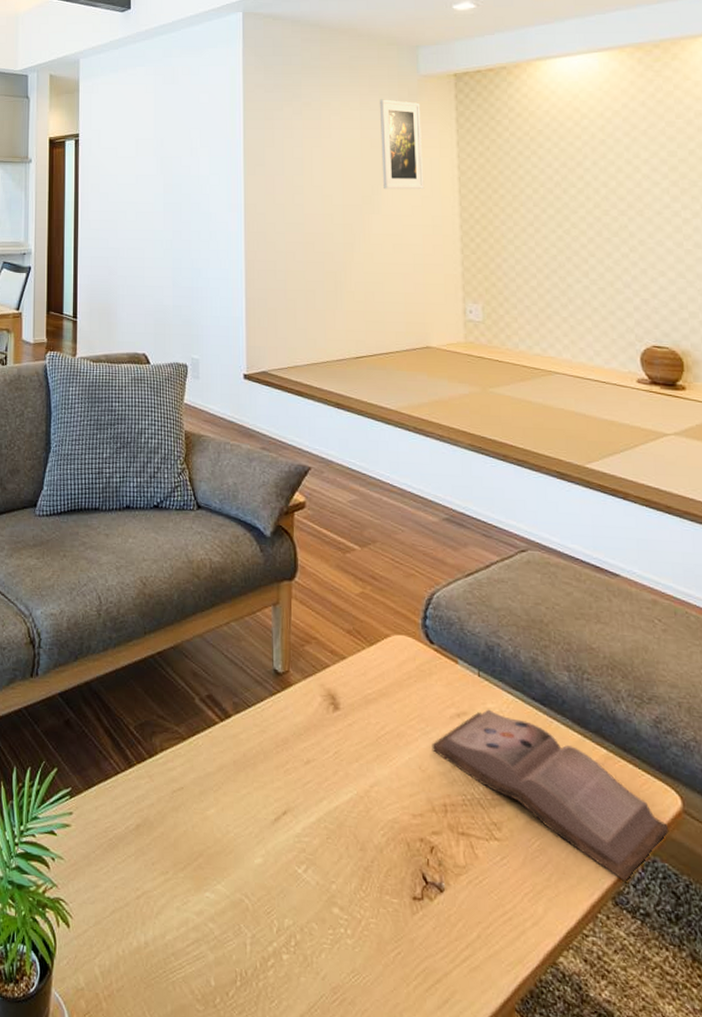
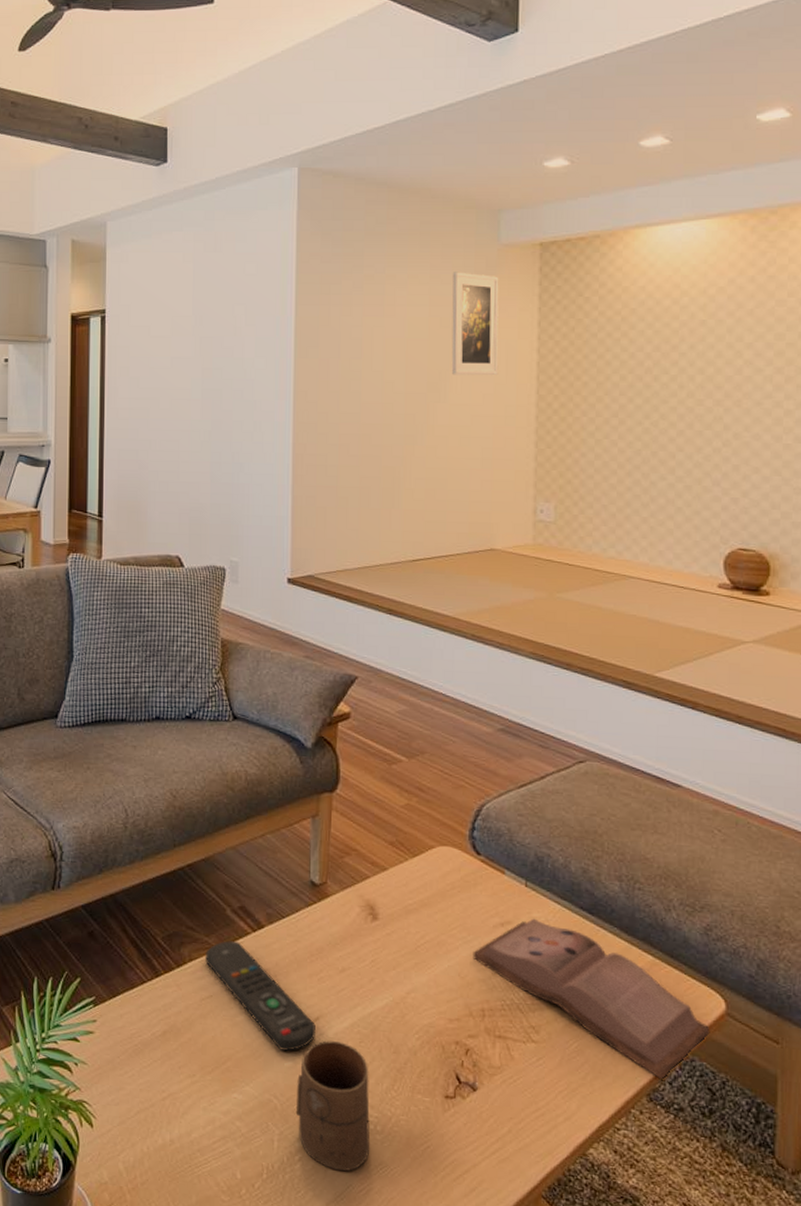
remote control: none [176,730,284,847] -> present [205,941,316,1051]
cup: none [267,836,342,980] -> present [295,1040,370,1172]

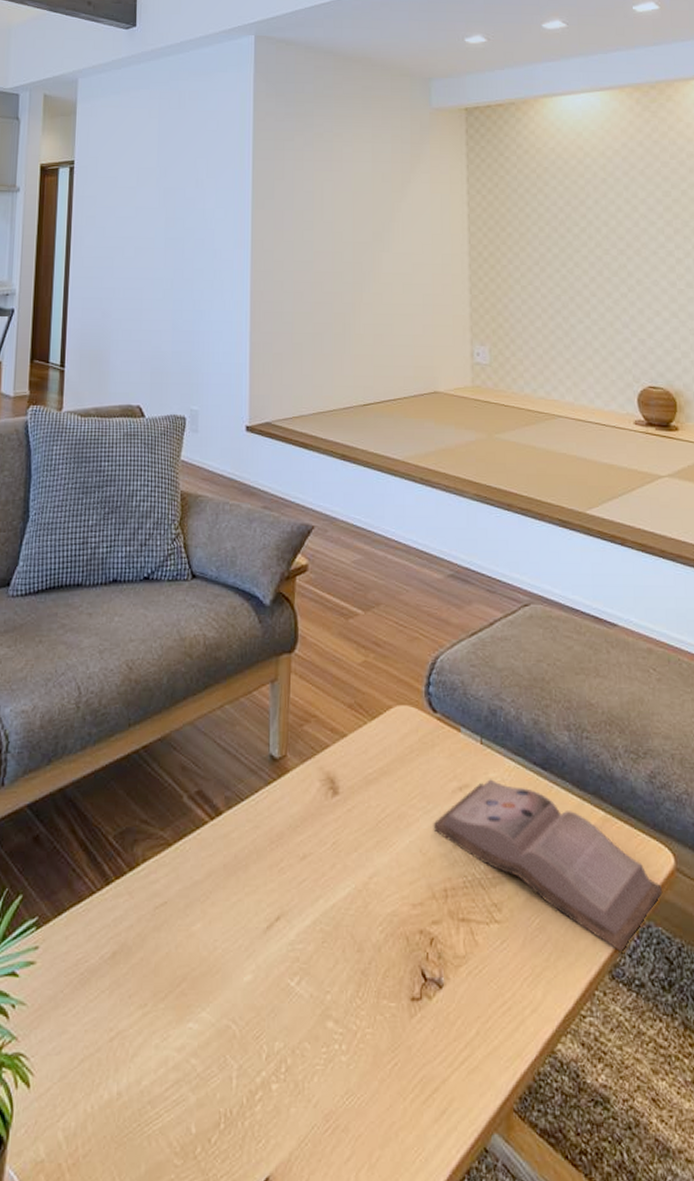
remote control: present [205,941,316,1051] -> none [160,833,276,962]
cup: present [295,1040,370,1172] -> none [255,944,336,1108]
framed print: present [451,272,499,376] -> none [392,132,435,227]

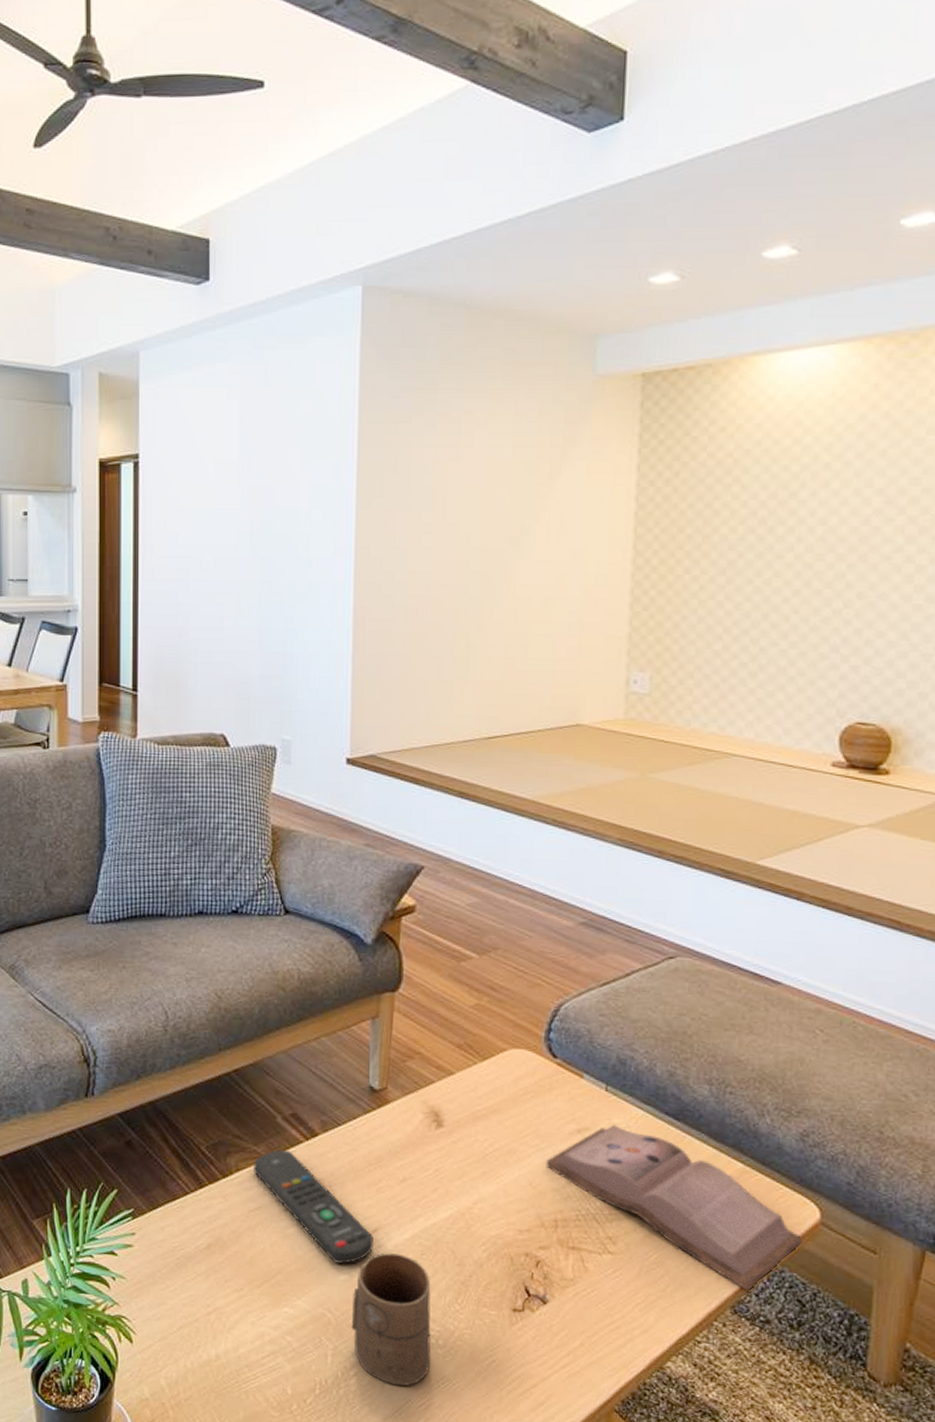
remote control: none [160,833,276,962] -> present [254,1150,373,1264]
cup: none [255,944,336,1108] -> present [351,1253,431,1387]

